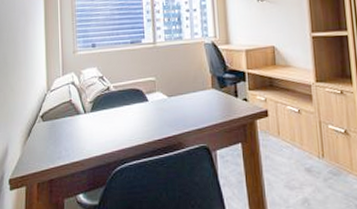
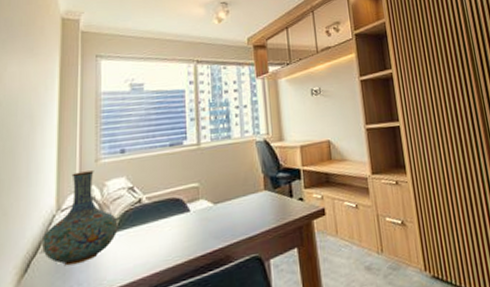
vase: none [39,60,93,135] -> present [42,170,118,266]

